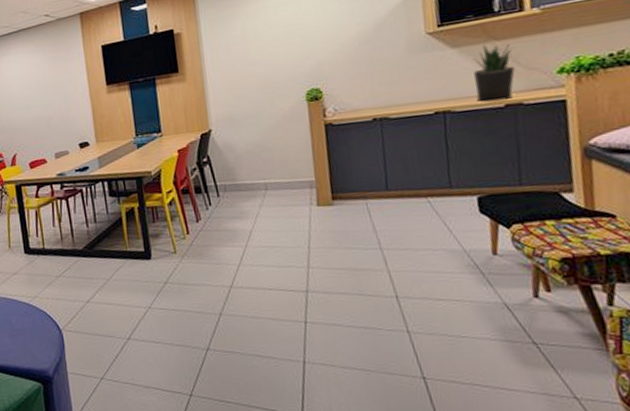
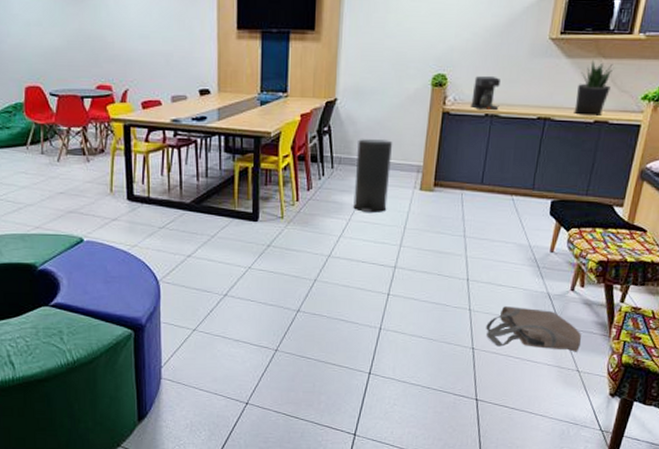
pedal bin: none [240,160,285,236] -> present [353,139,393,212]
coffee maker: none [352,80,386,117] -> present [471,75,500,111]
tote bag: none [434,323,569,374] -> present [486,306,581,352]

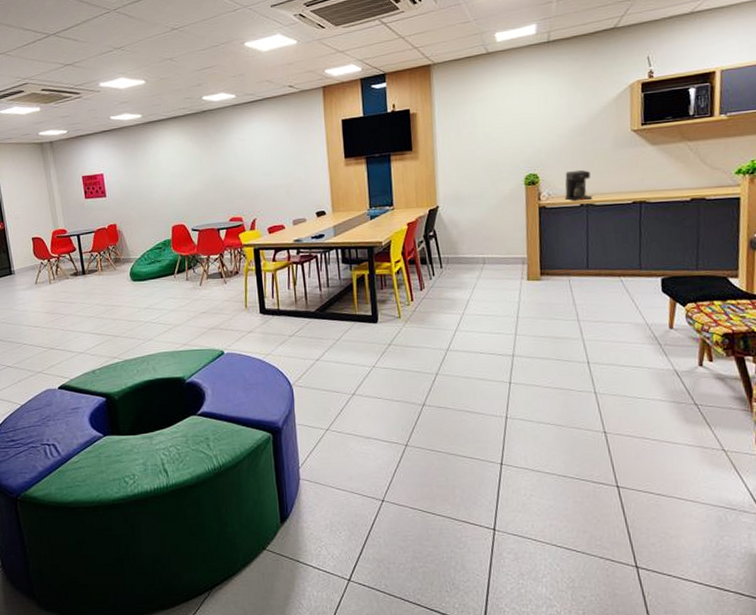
pedal bin: present [353,139,393,212] -> none [462,237,498,306]
tote bag: present [486,306,581,352] -> none [615,386,721,430]
planter: present [574,59,613,117] -> none [668,143,702,196]

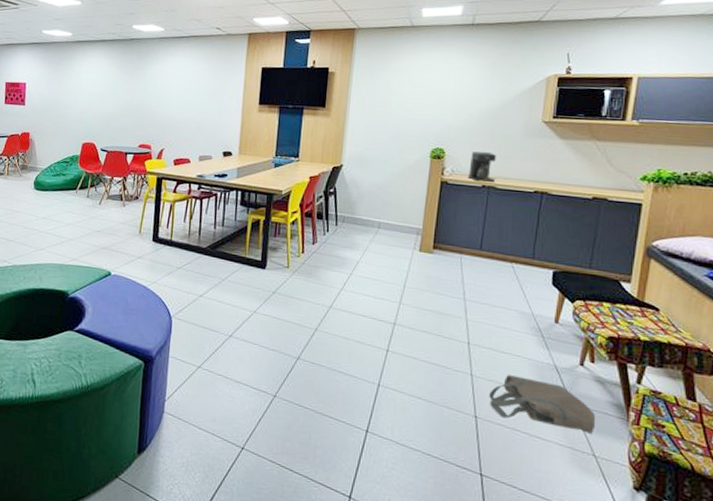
tote bag: none [615,386,721,430] -> present [489,375,595,434]

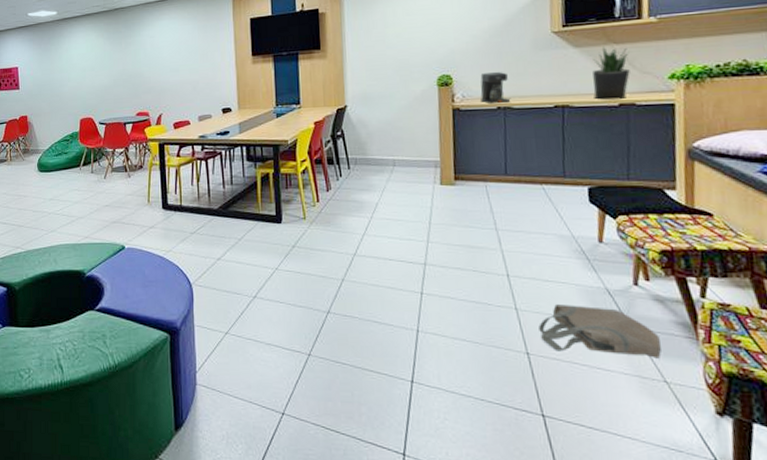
planter: none [571,141,608,194] -> present [593,46,630,101]

